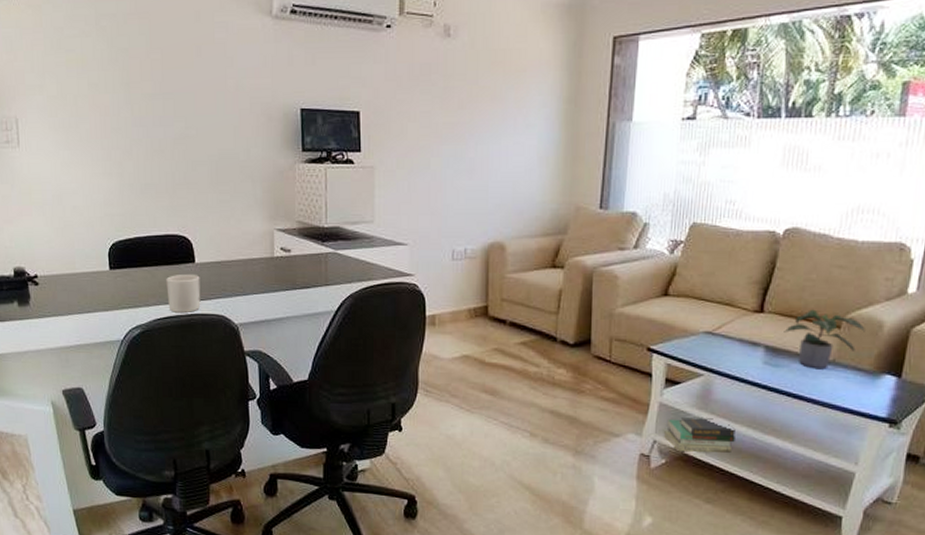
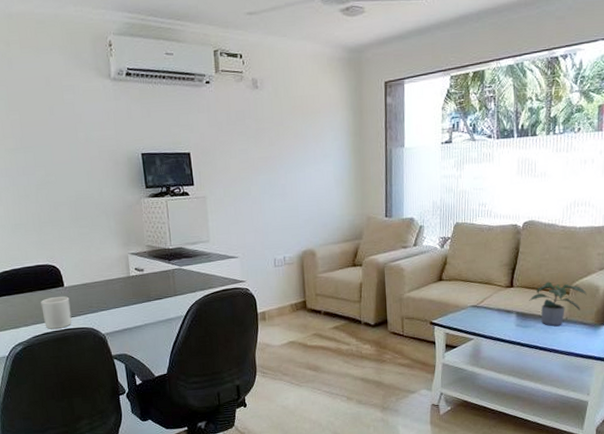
books: present [664,417,736,453] -> none [448,371,500,400]

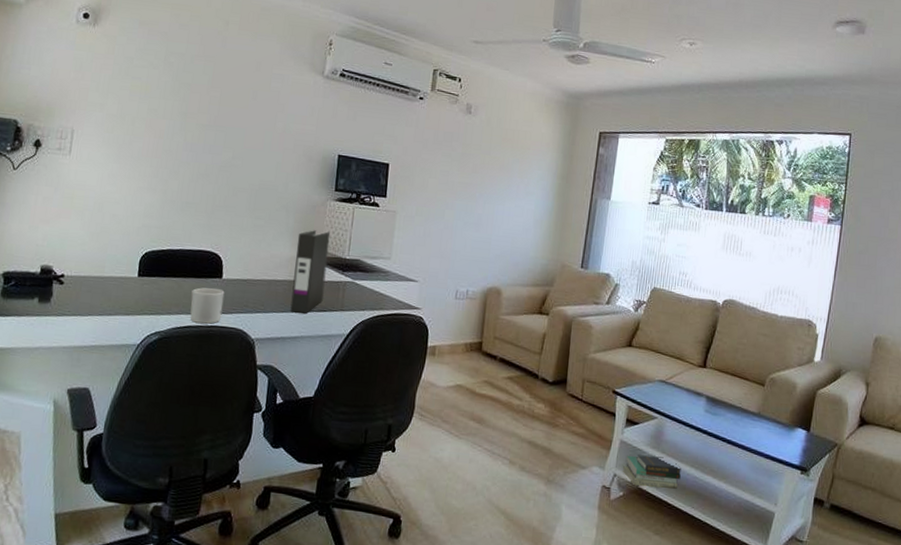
binder: none [121,227,157,305] -> present [290,230,331,314]
books: none [448,371,500,400] -> present [623,454,681,489]
potted plant: present [529,281,587,327] -> none [721,368,783,420]

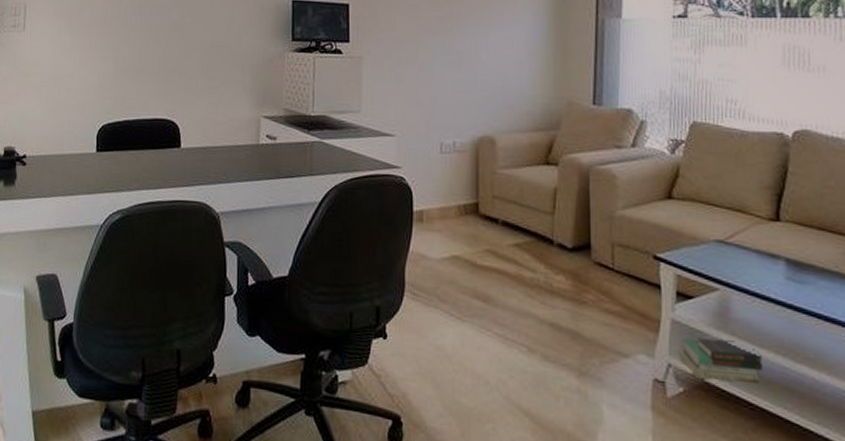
mug: present [190,287,225,324] -> none [150,158,185,199]
binder: present [290,230,331,314] -> none [254,87,291,181]

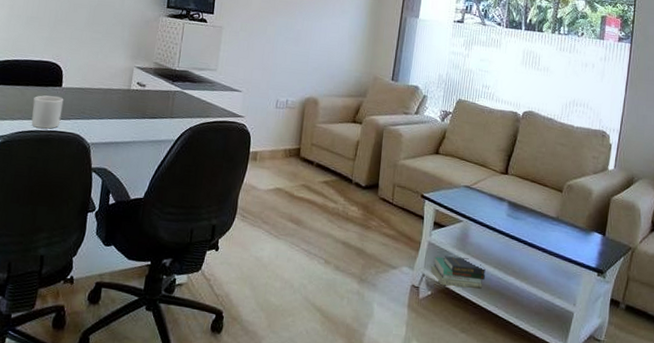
mug: none [150,158,185,199] -> present [31,95,64,129]

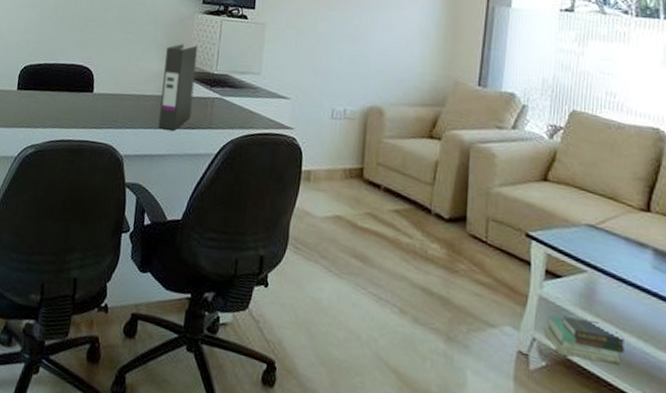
mug: present [31,95,64,129] -> none [63,101,96,139]
binder: none [123,43,162,120] -> present [158,44,199,131]

